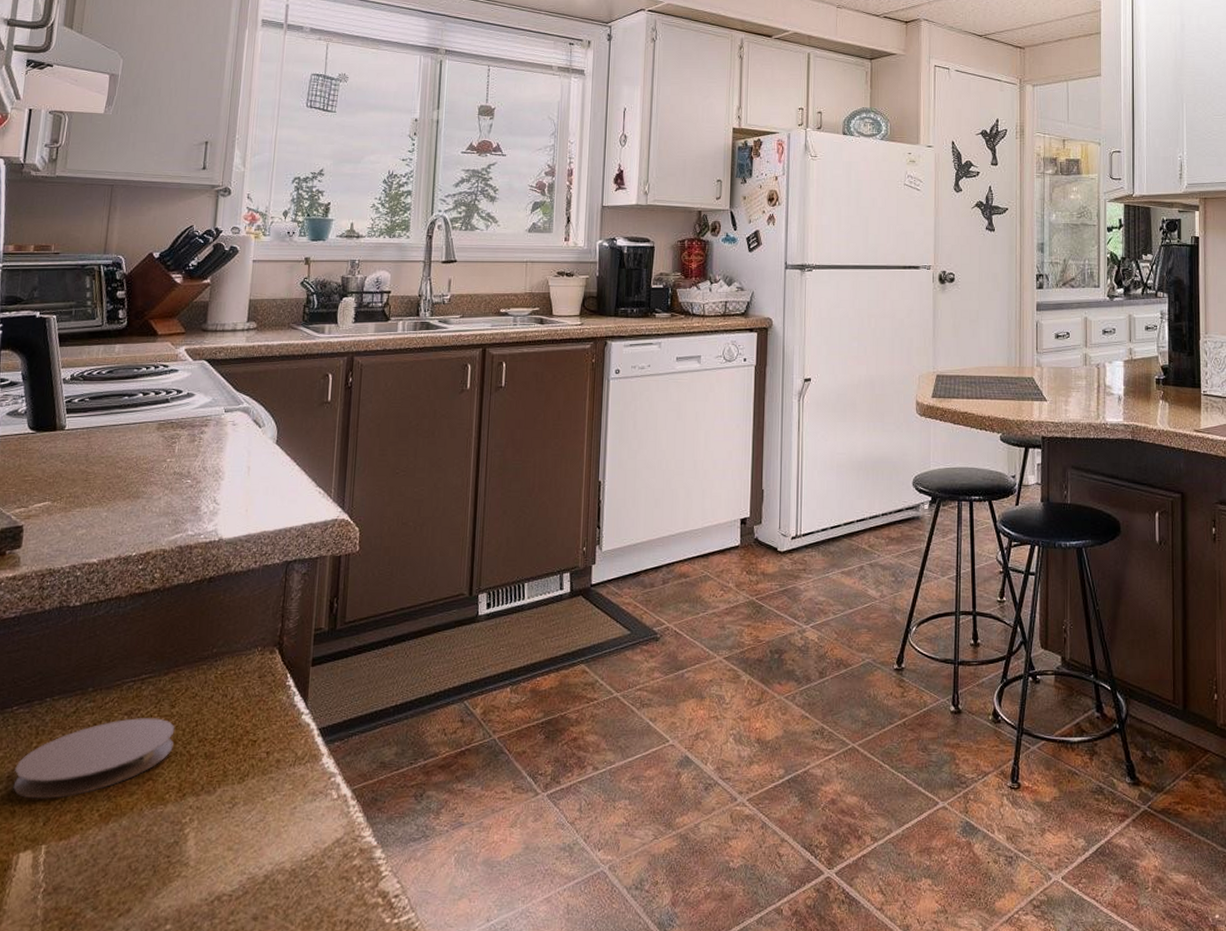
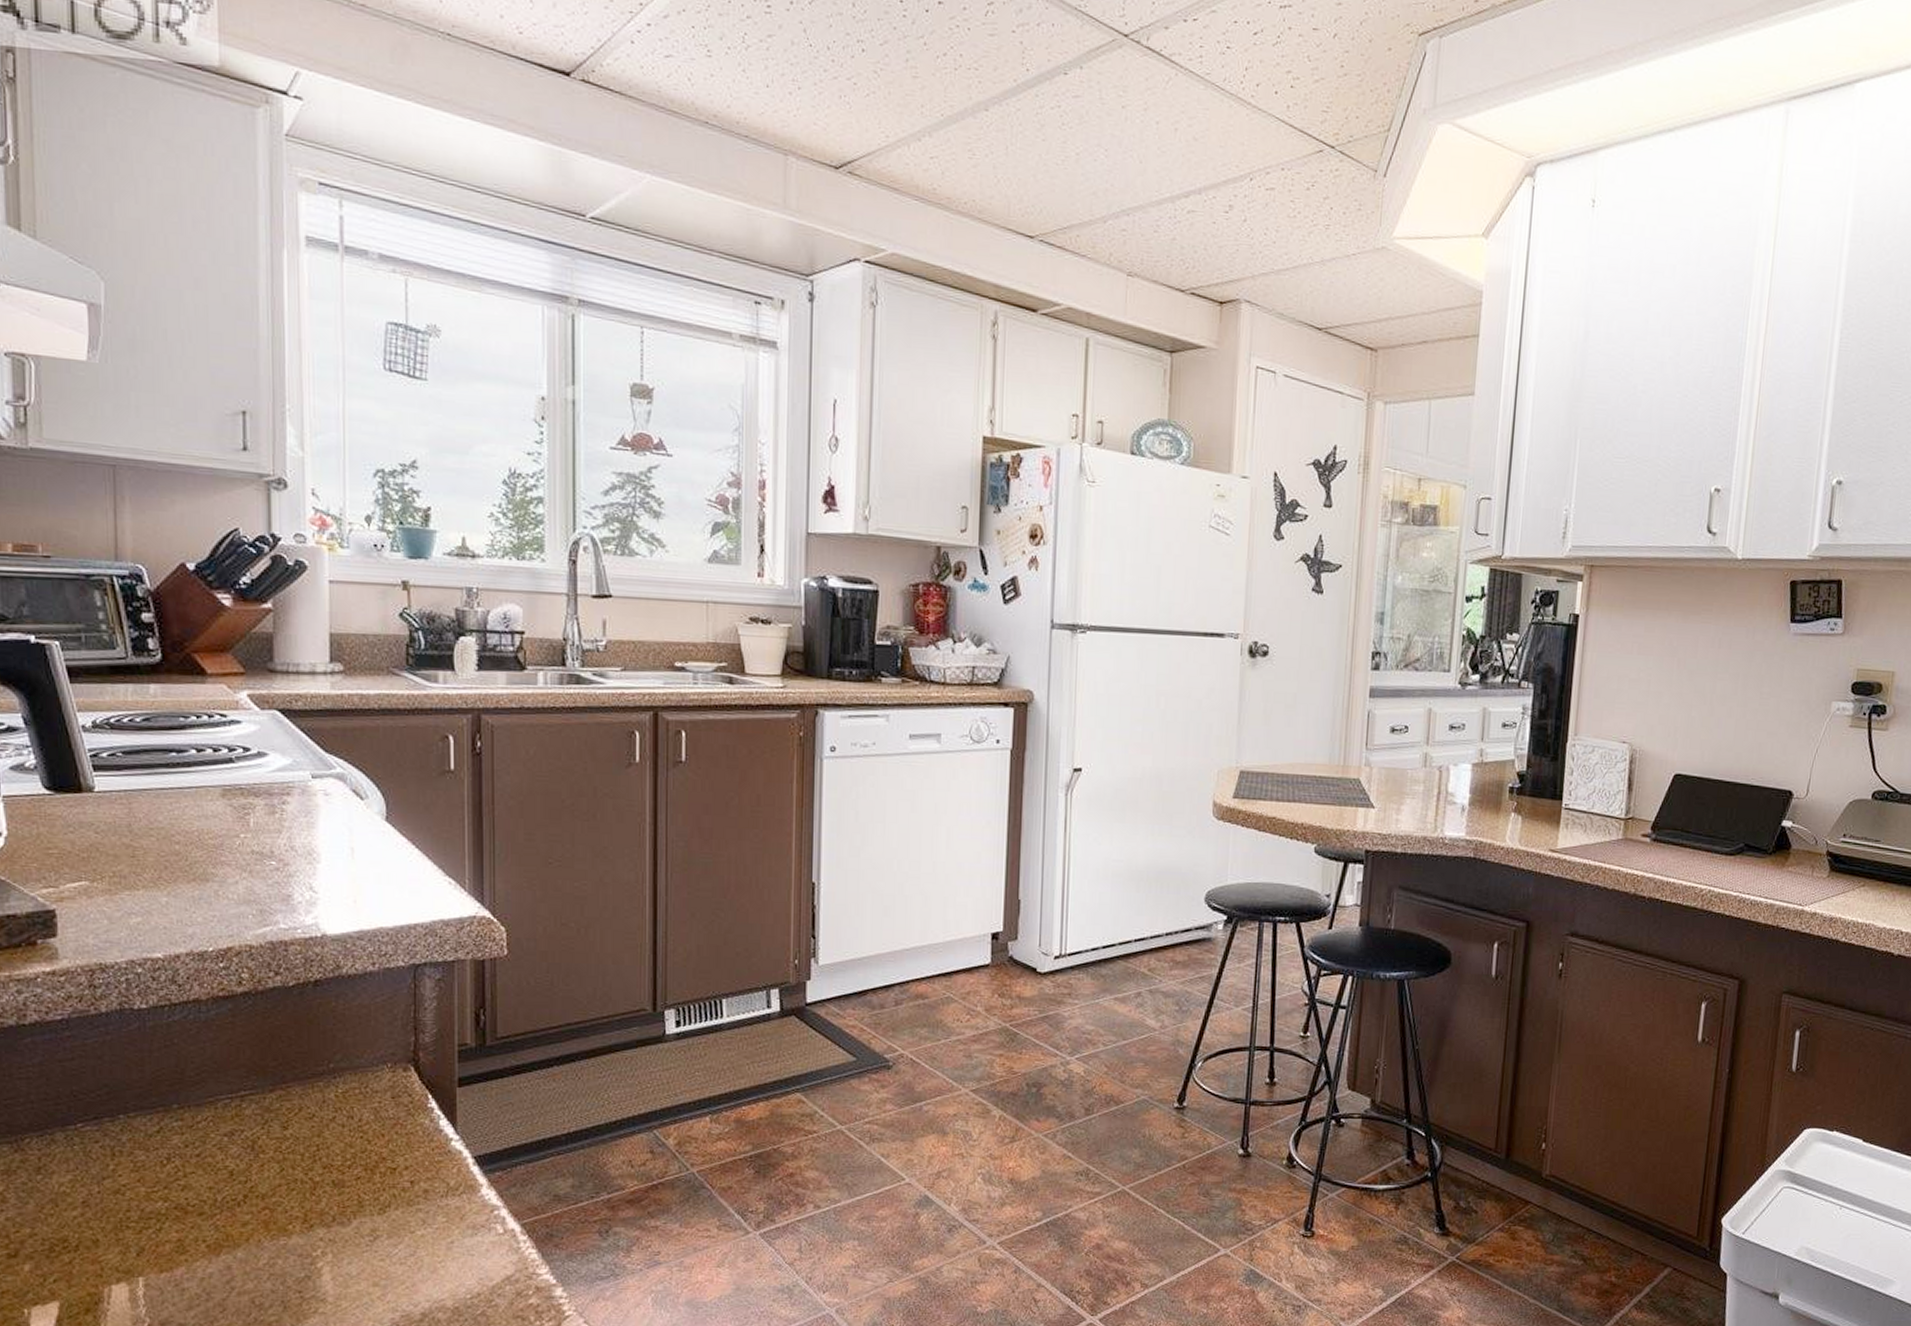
coaster: present [13,718,175,799] -> none [90,1140,291,1227]

